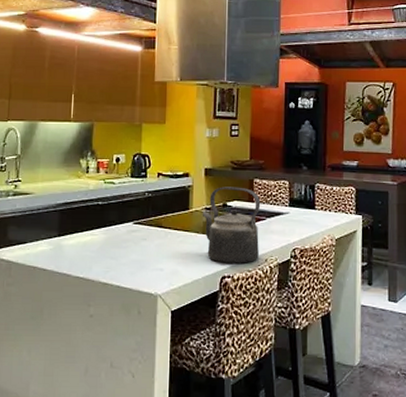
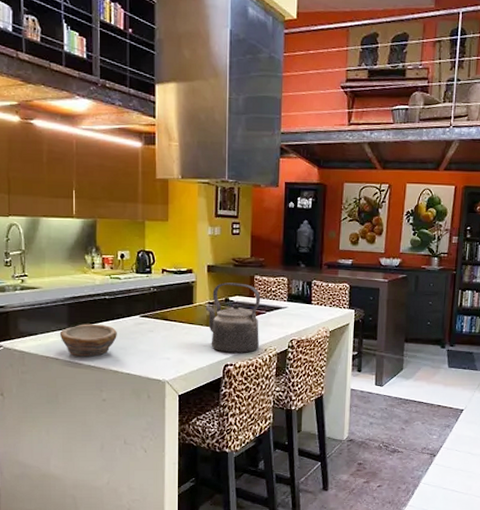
bowl: none [49,231,109,267] -> present [59,324,117,357]

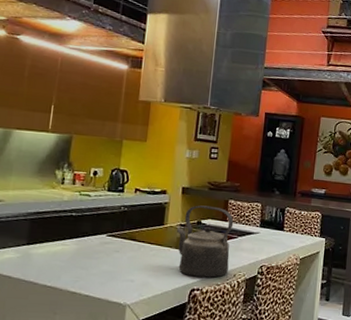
bowl: present [59,324,117,357] -> none [16,240,80,276]

